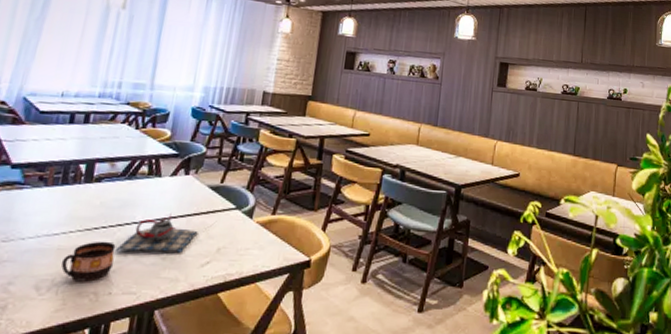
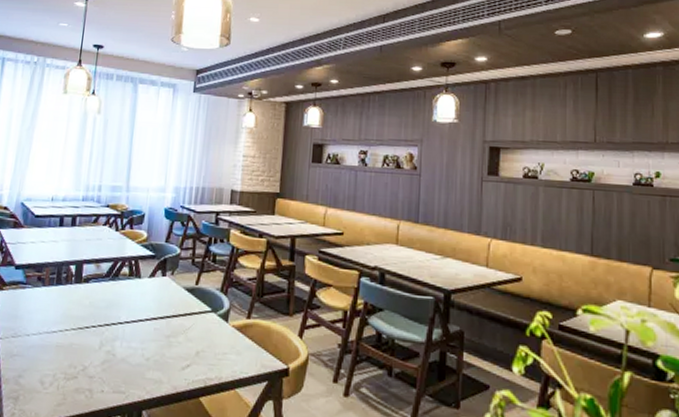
cup: present [60,241,116,282] -> none [59,339,105,379]
teapot: present [115,212,198,253] -> none [104,313,178,355]

